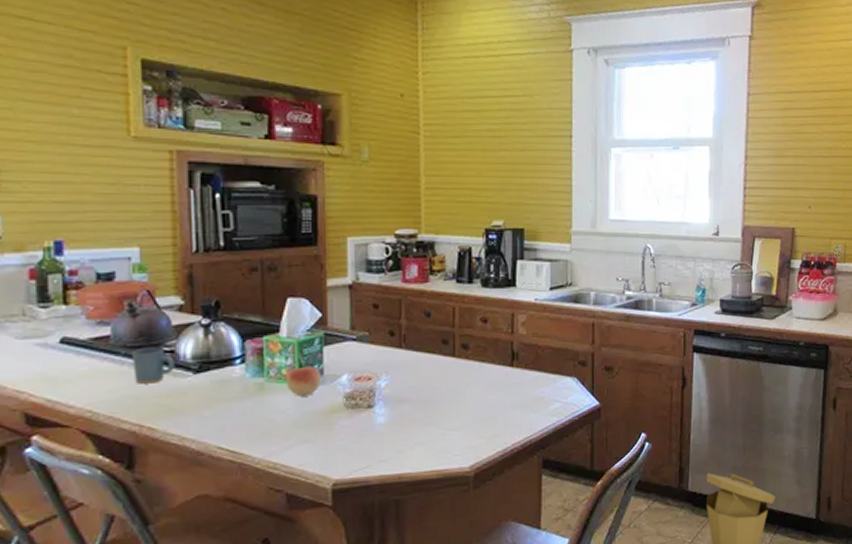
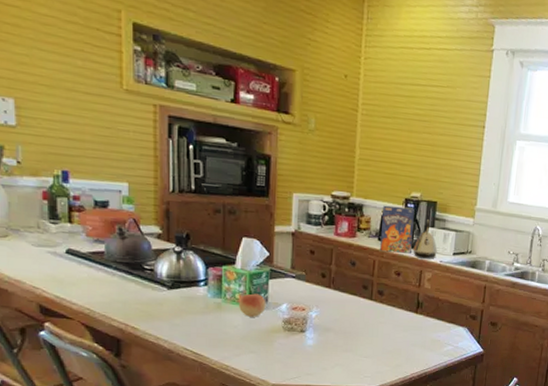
mug: present [132,346,175,384] -> none [121,264,153,293]
cereal box: none [459,239,499,295] -> present [380,205,415,254]
kettle: none [500,251,530,299] -> present [413,219,437,259]

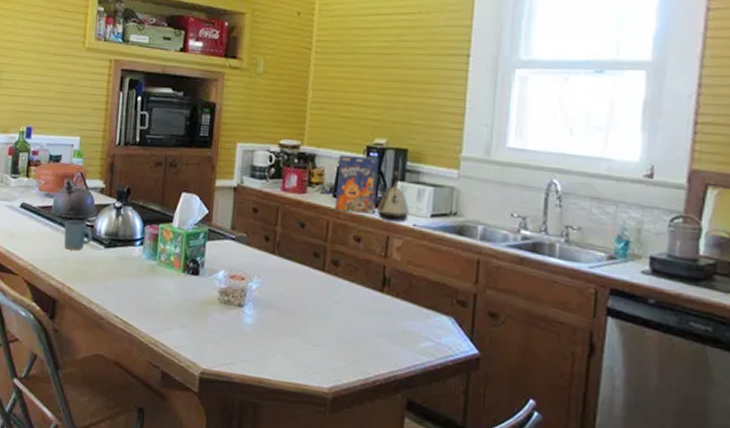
mug: none [121,264,153,293] -> present [64,219,93,251]
fruit: present [239,293,266,317] -> none [173,256,202,285]

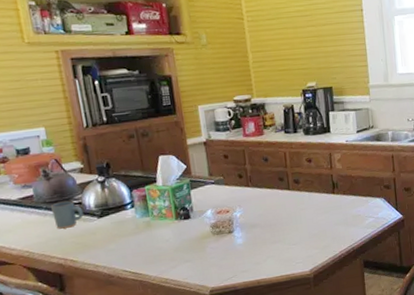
cereal box: present [335,154,379,214] -> none [283,97,318,143]
kettle: present [377,171,409,222] -> none [318,105,342,142]

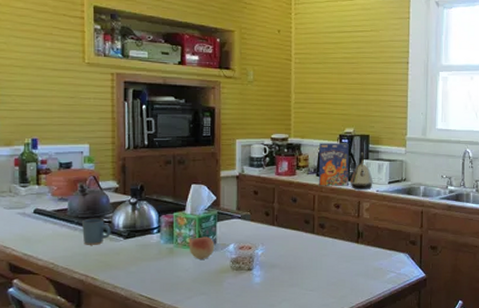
fruit: none [166,205,193,229] -> present [190,236,215,259]
cereal box: none [283,97,318,143] -> present [319,143,349,186]
kettle: none [318,105,342,142] -> present [350,152,373,190]

